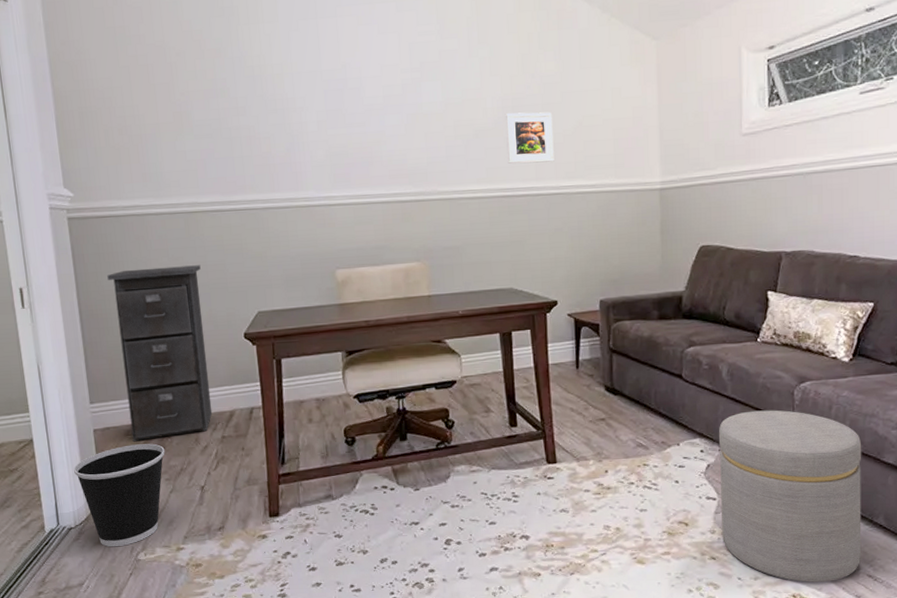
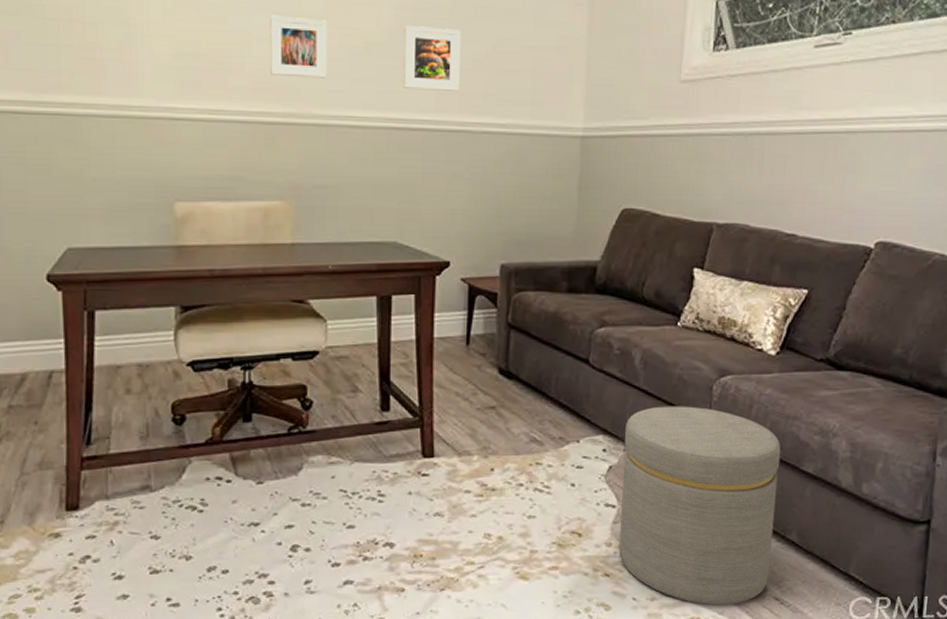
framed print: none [399,116,447,164] -> present [270,15,328,78]

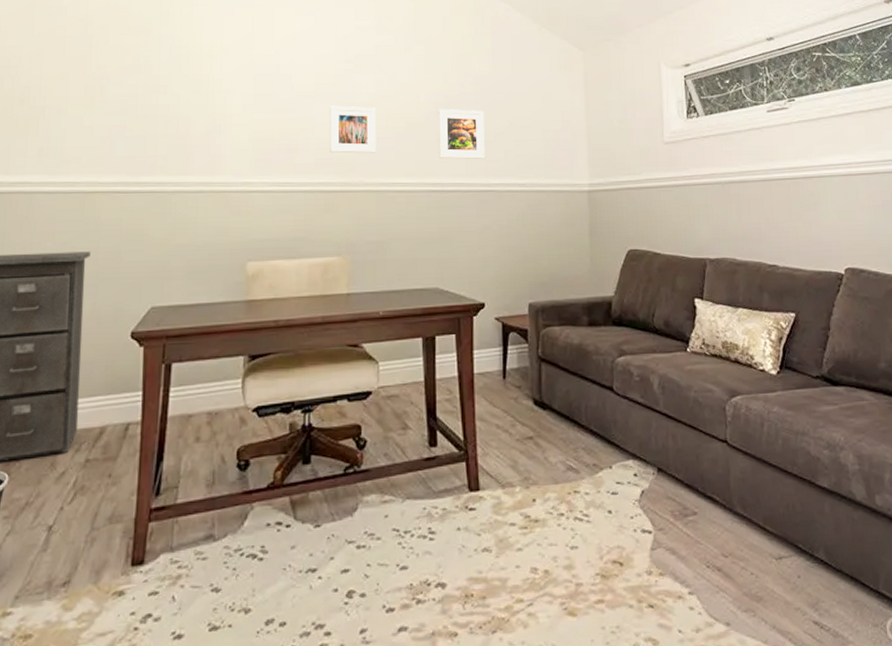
ottoman: present [619,406,781,605] -> none [651,427,805,634]

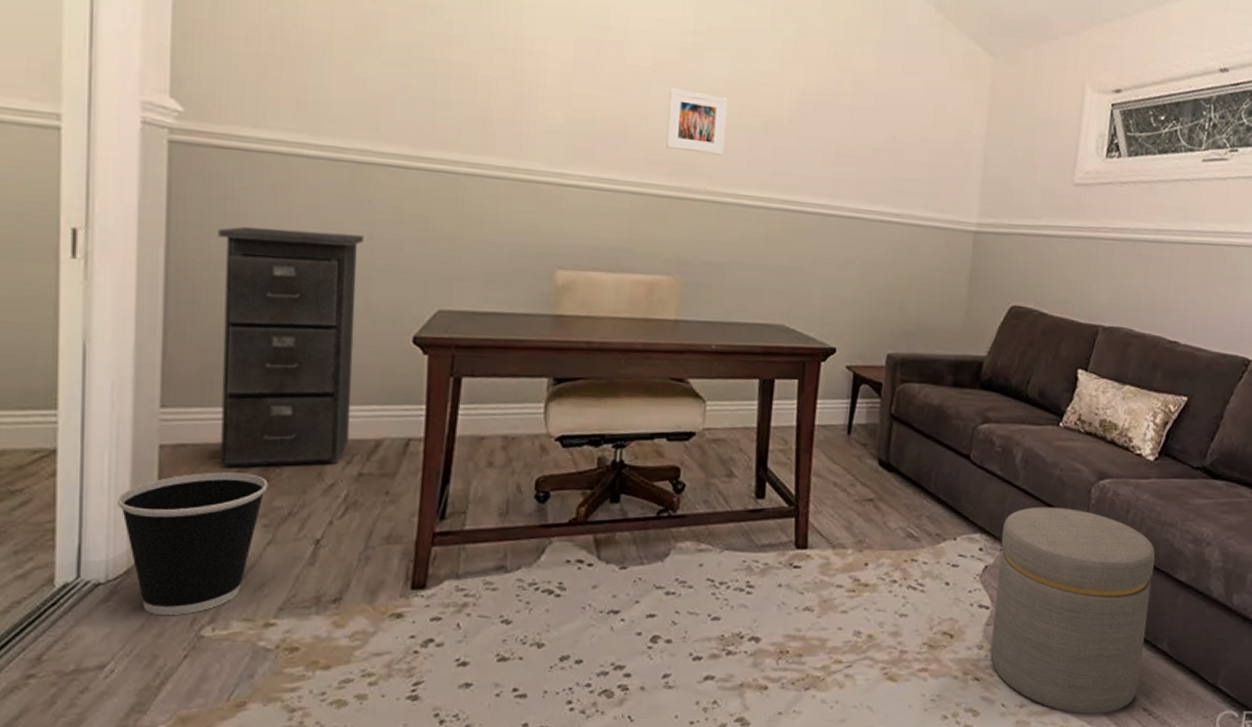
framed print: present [437,108,485,159] -> none [799,108,861,178]
ottoman: none [651,427,805,634] -> present [990,506,1156,714]

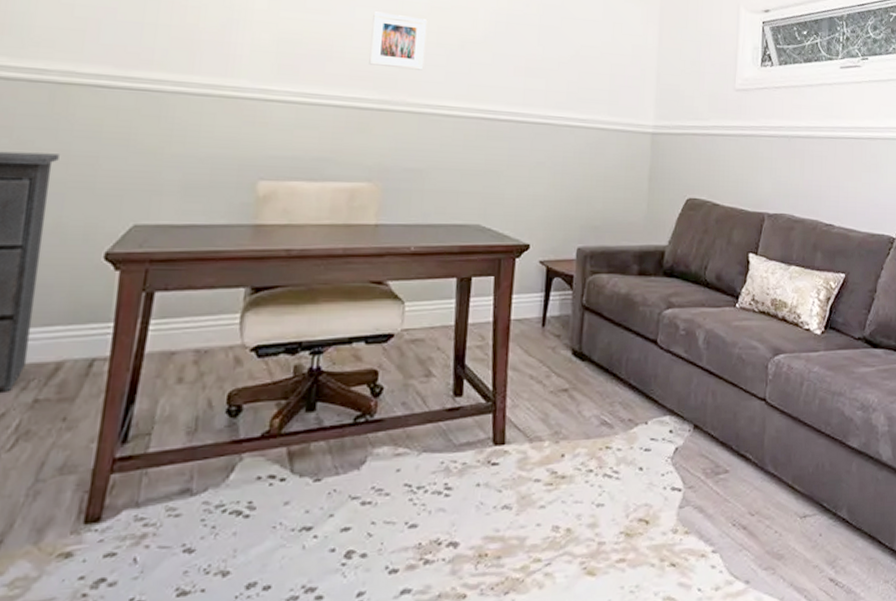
ottoman: present [990,506,1156,714] -> none [685,384,829,591]

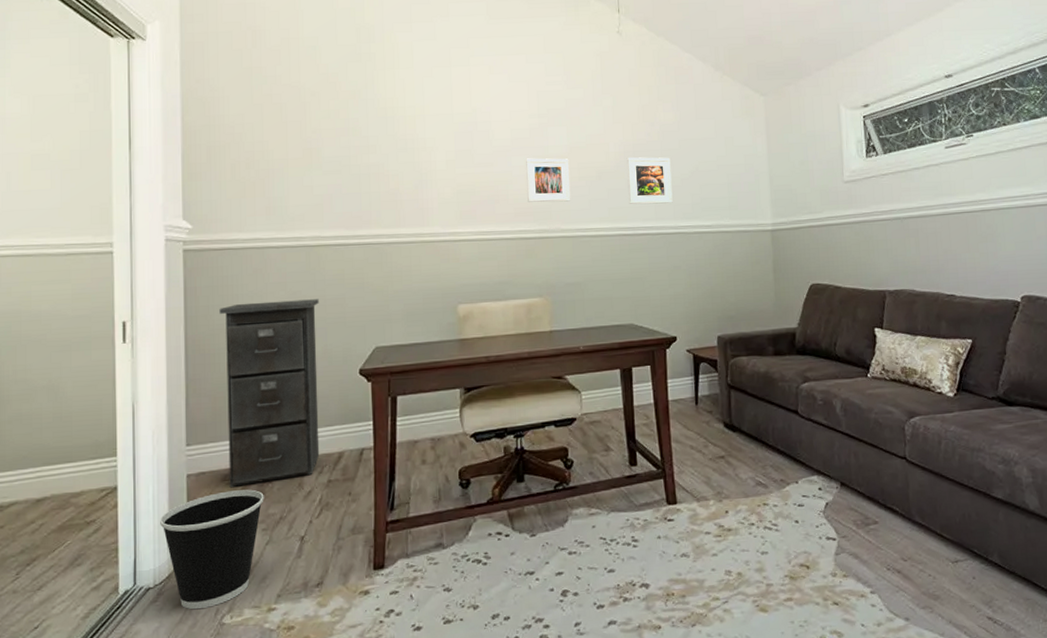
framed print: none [493,28,549,88] -> present [626,157,673,205]

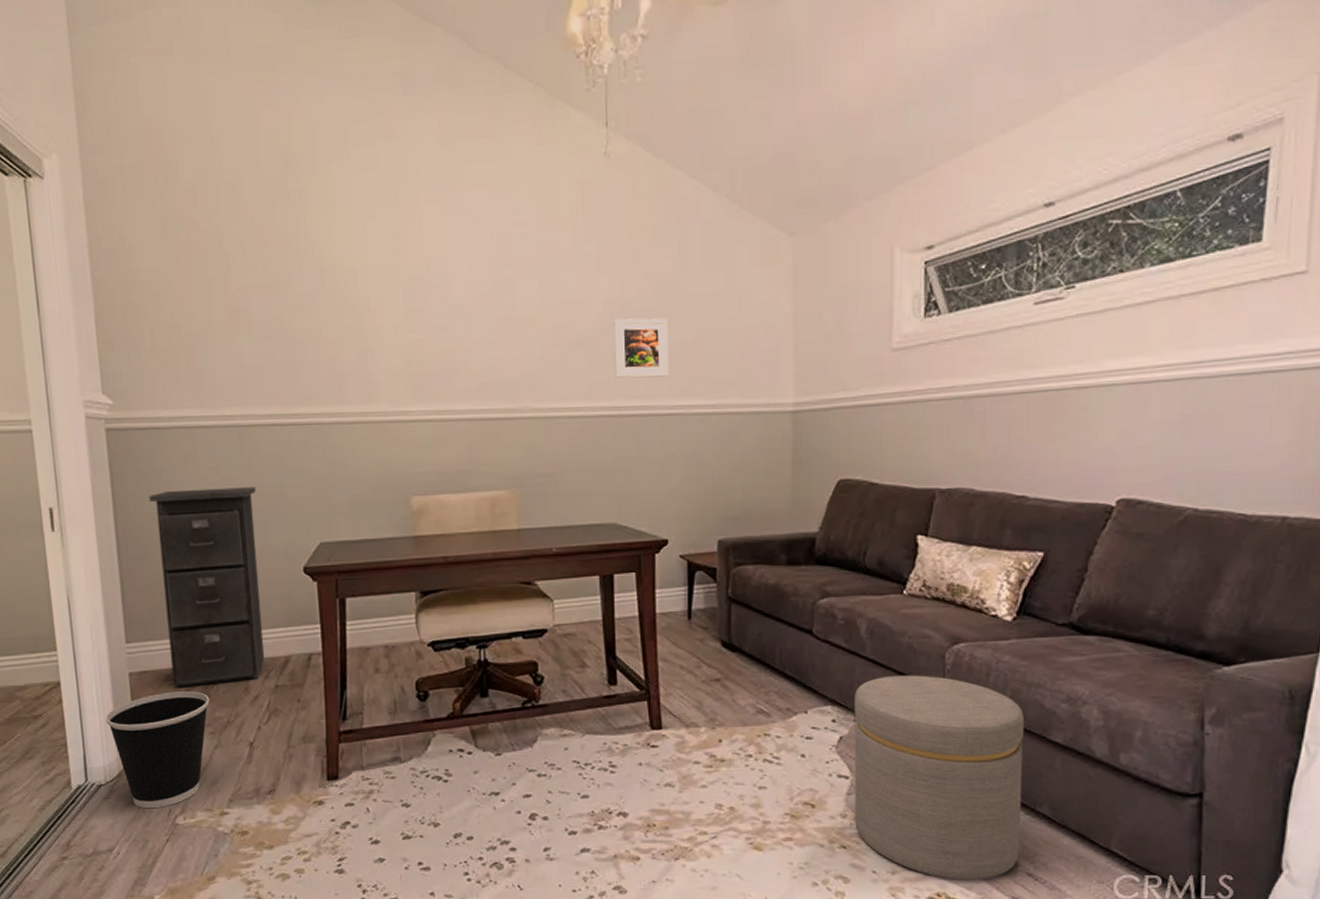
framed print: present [526,158,571,202] -> none [489,320,544,375]
ottoman: none [835,445,980,627] -> present [853,675,1025,879]

